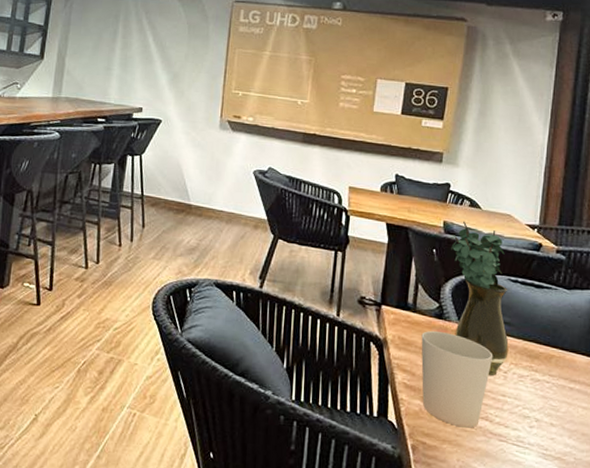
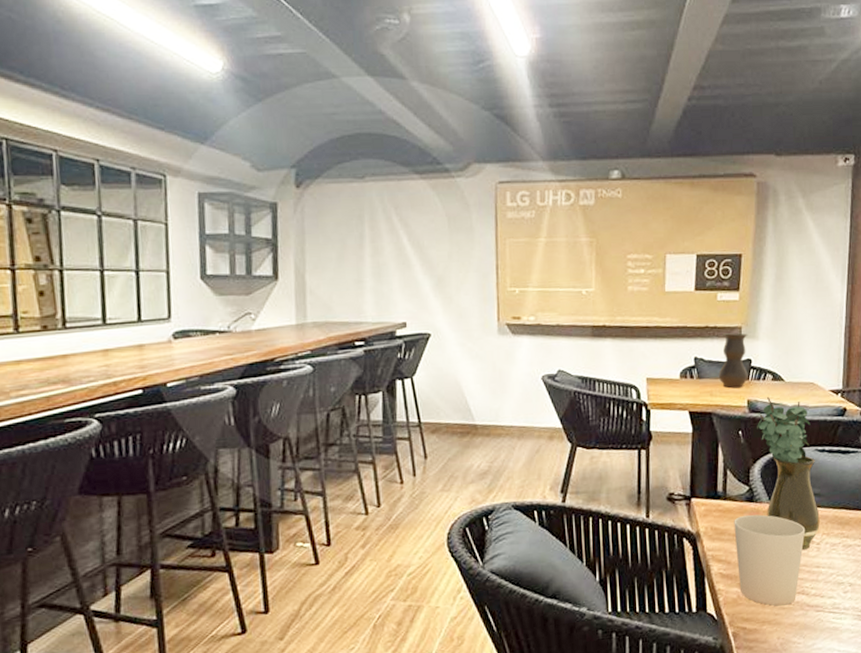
vase: none [417,156,449,209] -> present [718,333,748,389]

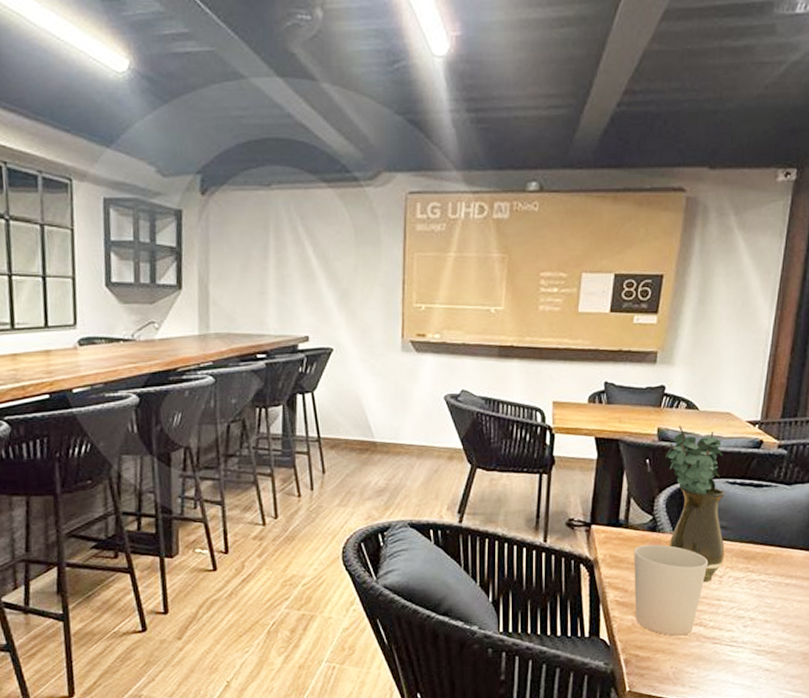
vase: present [718,333,748,389] -> none [628,358,664,416]

